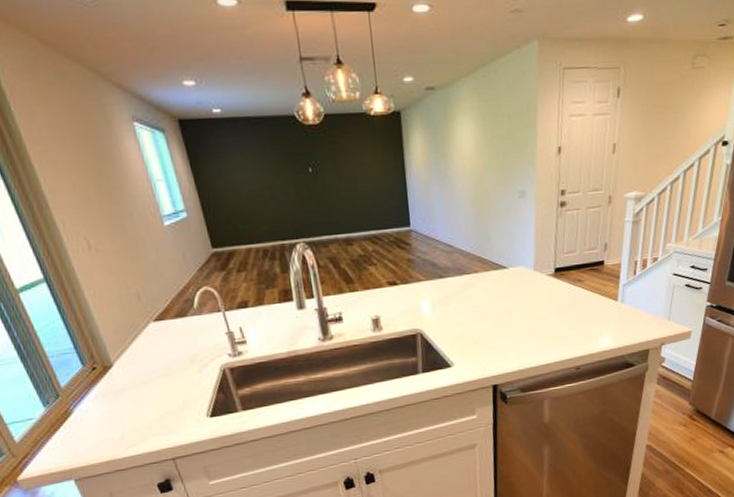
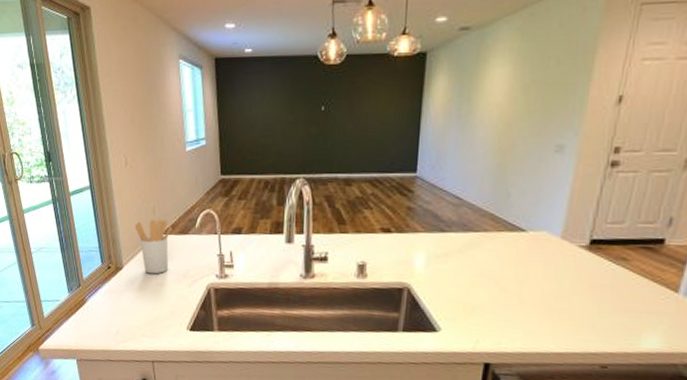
utensil holder: none [117,304,171,367] -> present [135,219,173,274]

